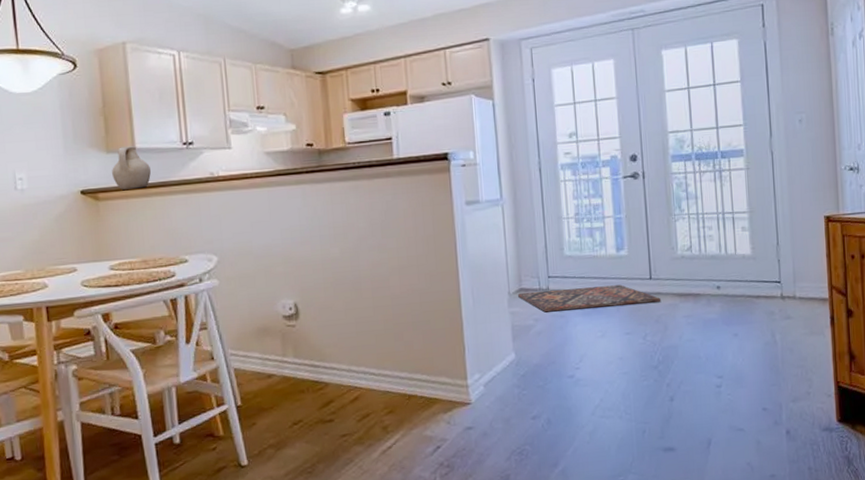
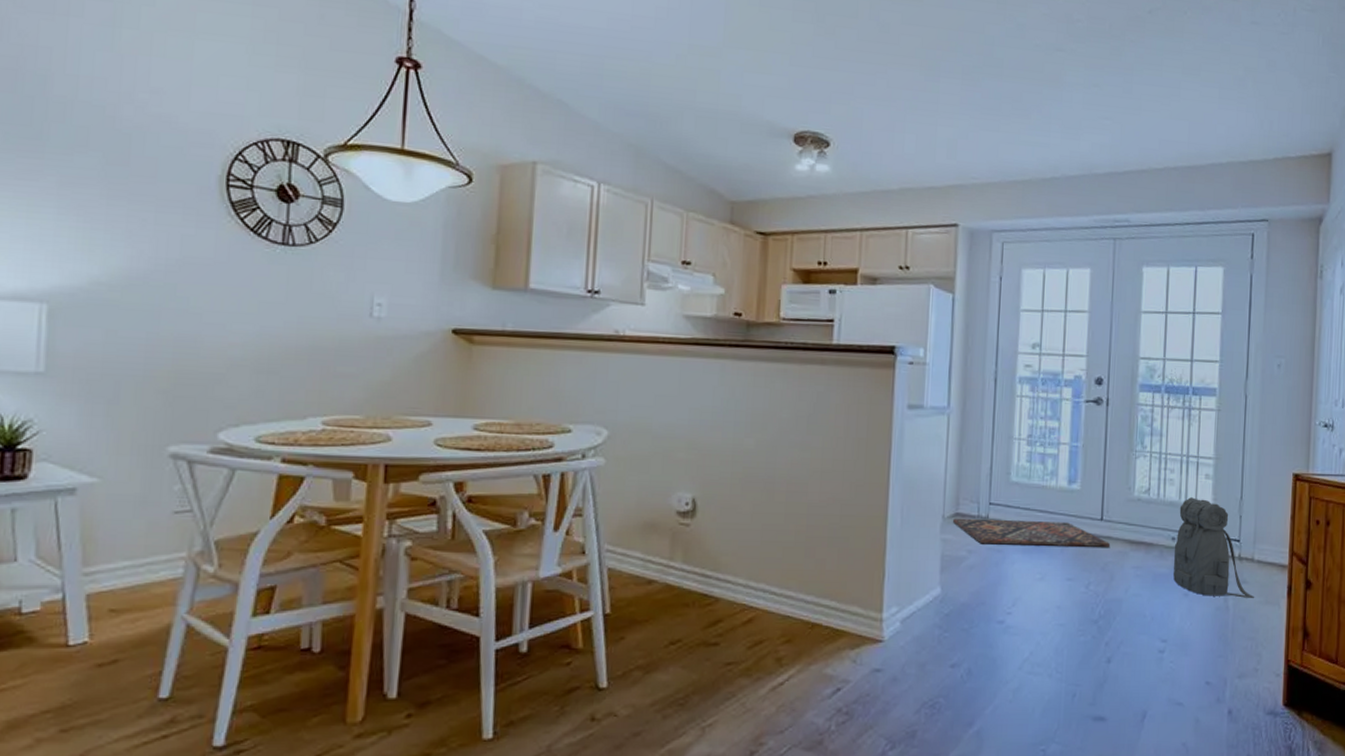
ceramic pitcher: present [112,146,151,191] -> none [495,284,543,338]
backpack: none [719,249,800,334] -> present [1173,497,1255,599]

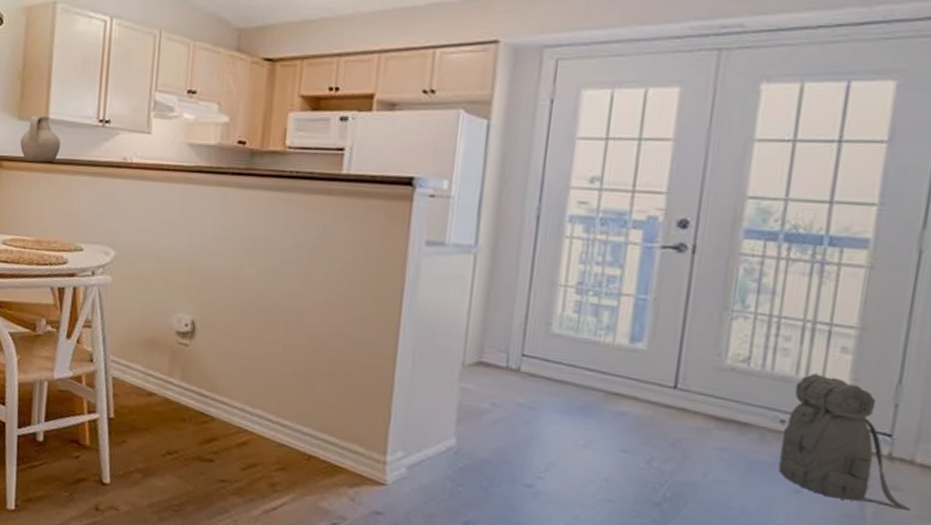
ceramic pitcher: none [495,284,543,338] -> present [20,115,60,164]
doormat: present [952,518,1111,548] -> none [473,366,686,422]

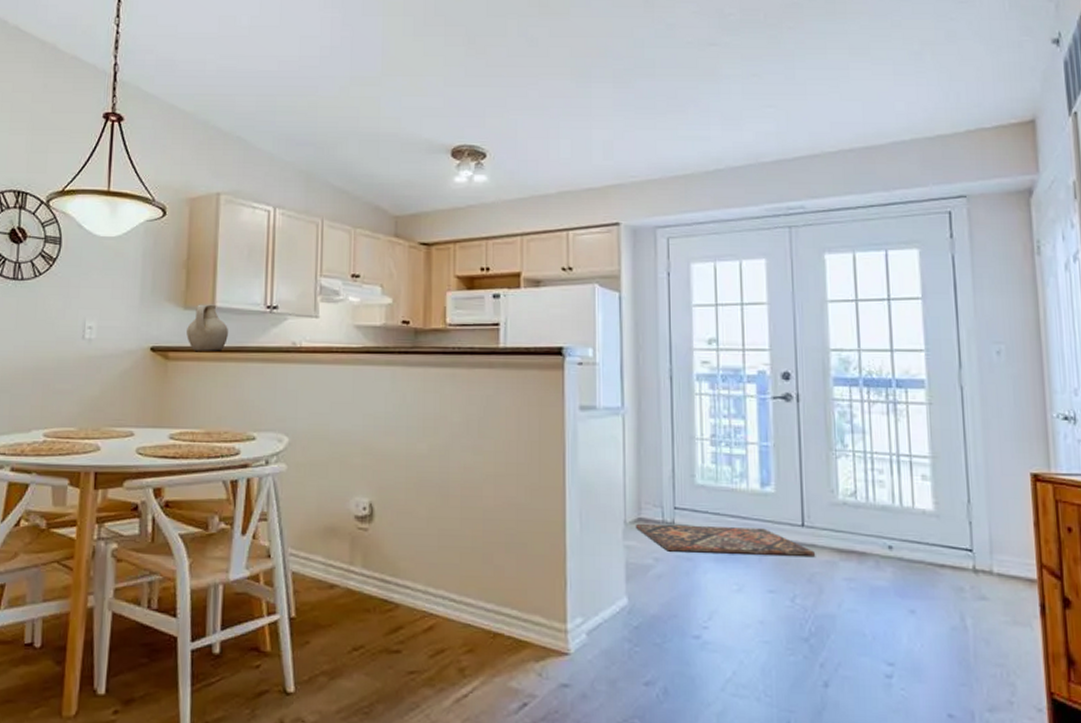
doormat: none [473,366,686,422] -> present [635,523,816,558]
backpack: present [778,373,912,512] -> none [892,501,999,619]

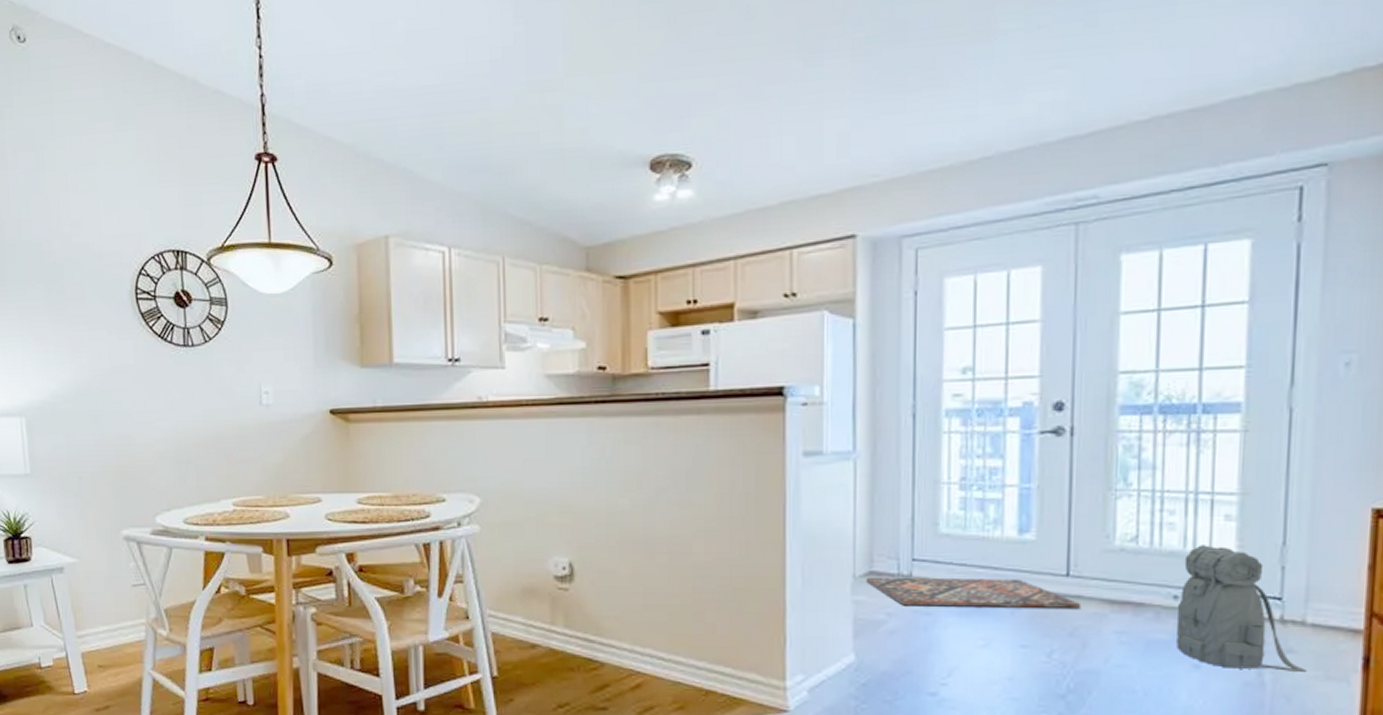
ceramic pitcher: present [187,304,228,353] -> none [365,360,409,413]
backpack: none [892,501,999,619] -> present [1176,545,1308,673]

